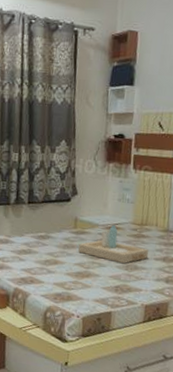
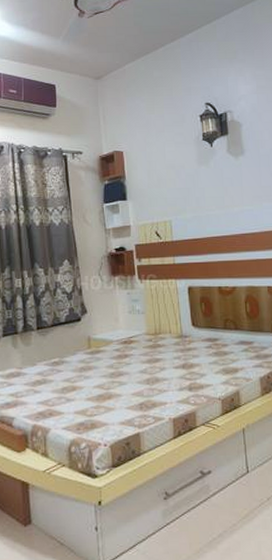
serving tray: present [78,224,149,264] -> none [95,338,168,378]

